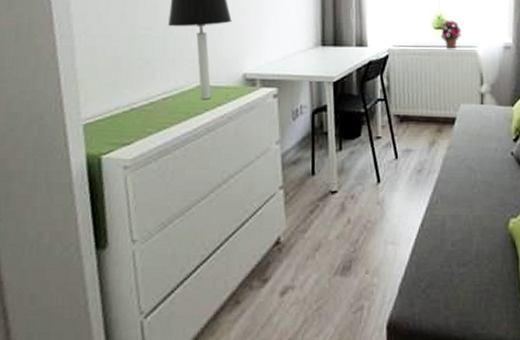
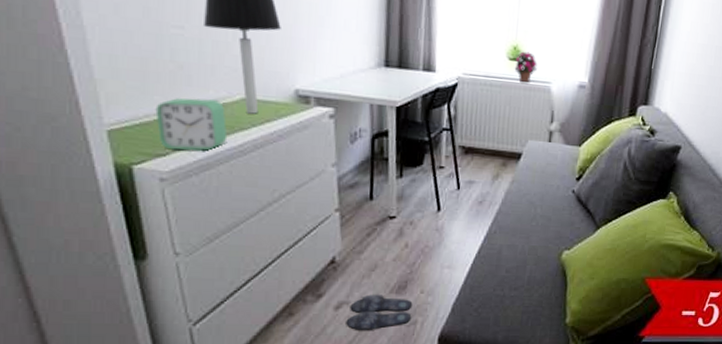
alarm clock: none [124,89,184,138] -> present [155,98,228,151]
slippers: none [291,277,358,319] -> present [346,294,413,330]

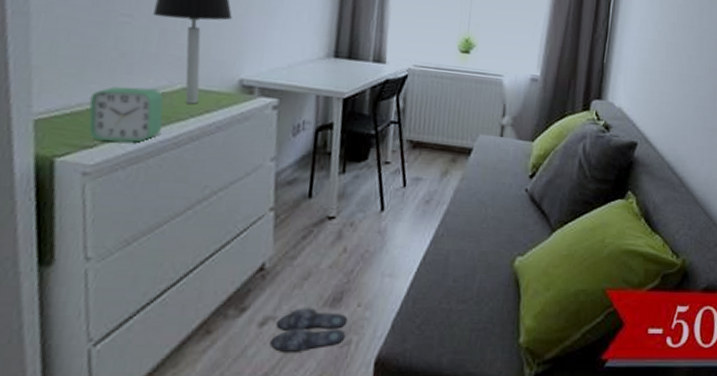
potted flower: present [514,51,537,82] -> none [465,44,489,75]

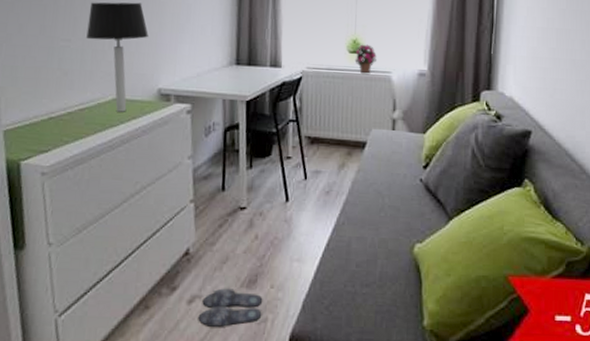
alarm clock: present [88,86,164,143] -> none [42,100,100,147]
potted flower: none [465,44,489,75] -> present [355,44,377,73]

